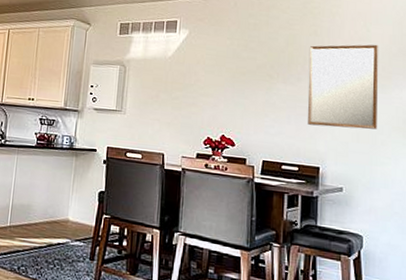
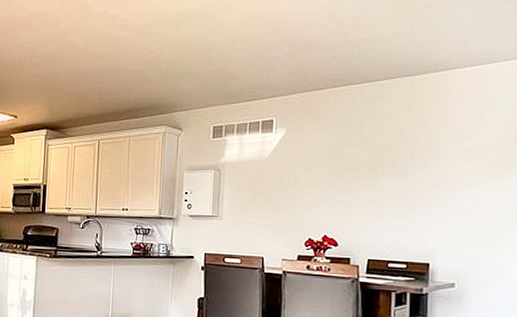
home mirror: present [308,44,379,130] -> none [416,130,495,222]

